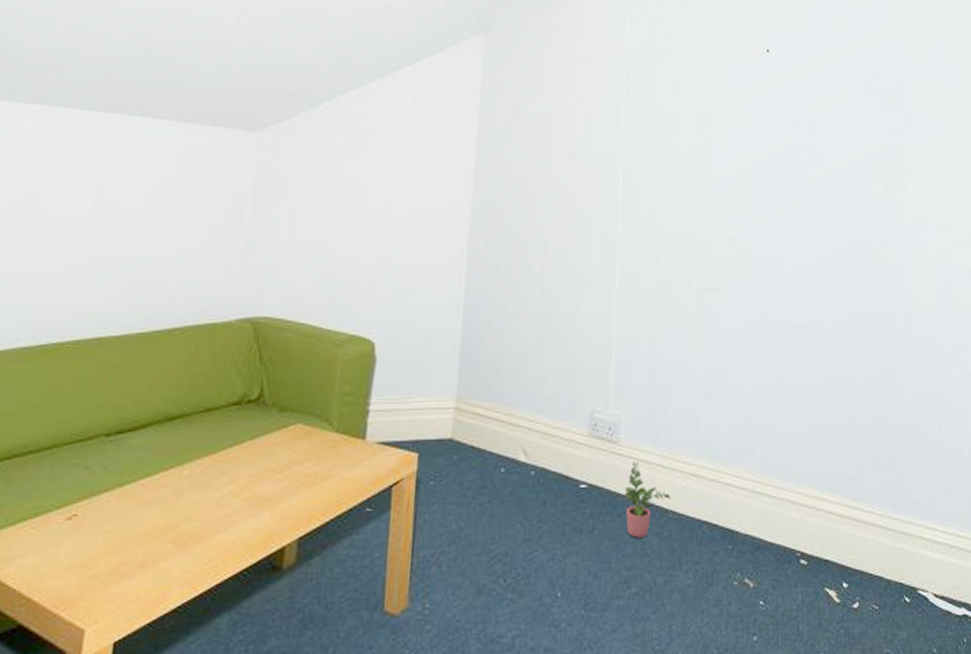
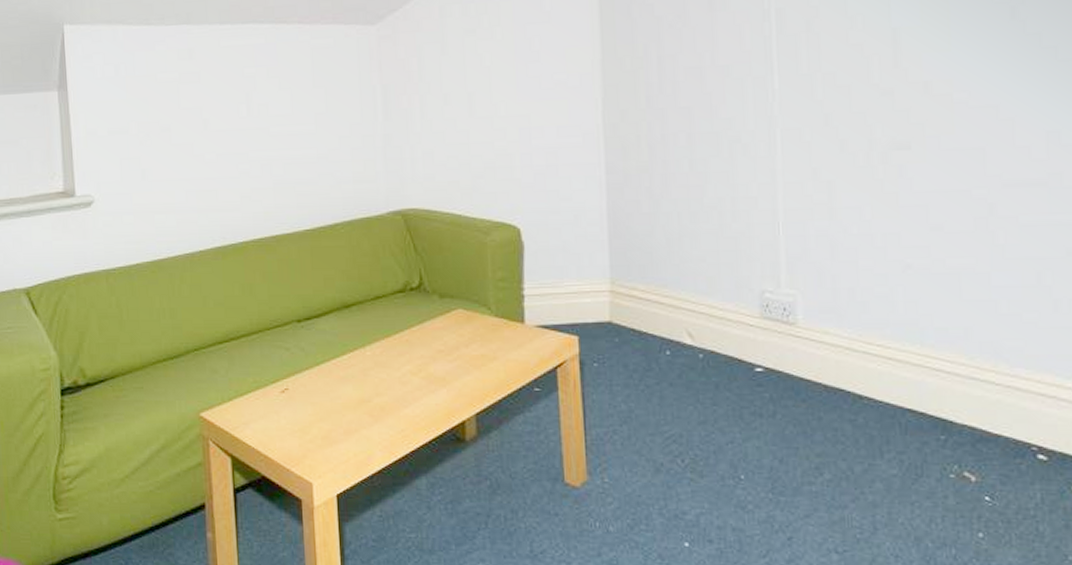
potted plant: present [624,462,670,538] -> none [807,344,864,424]

